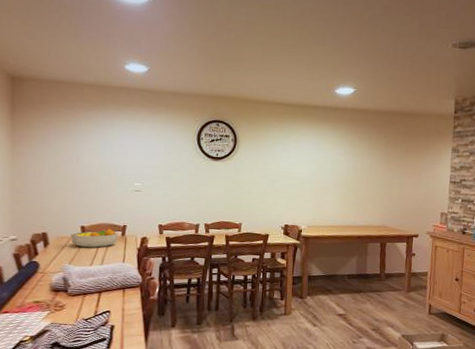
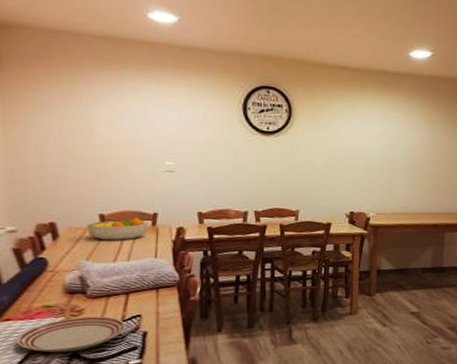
dinner plate: none [11,311,98,341] -> present [15,316,126,352]

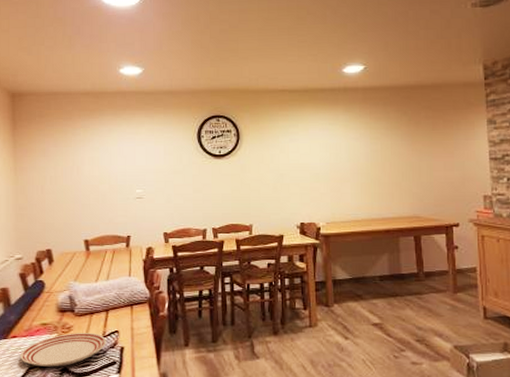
fruit bowl: present [87,217,148,241] -> none [75,240,123,263]

